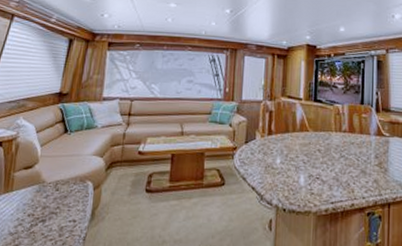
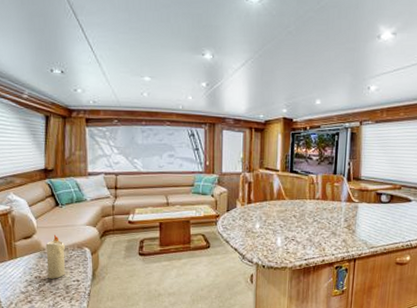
candle: none [42,165,67,218] -> present [45,234,65,279]

